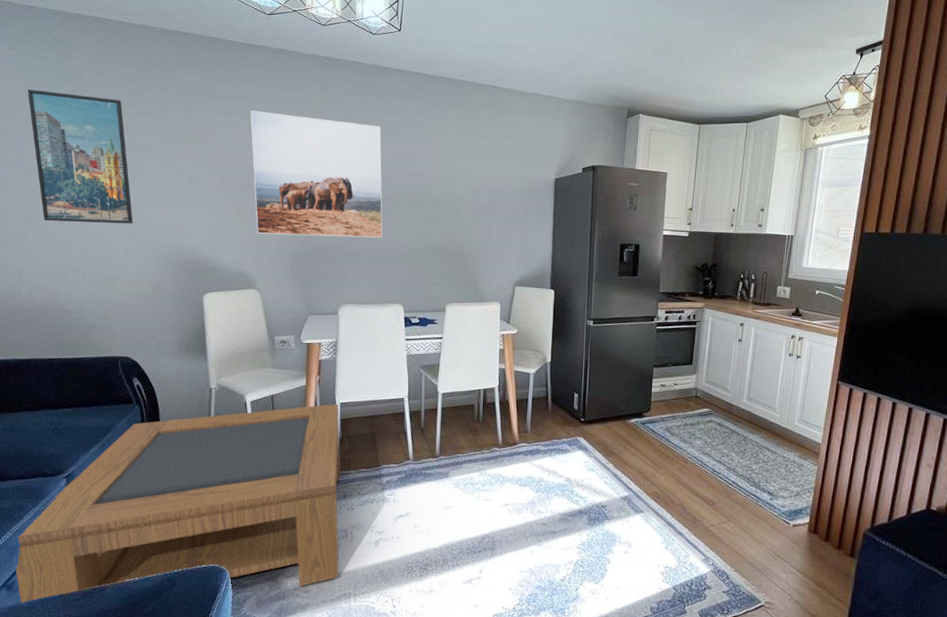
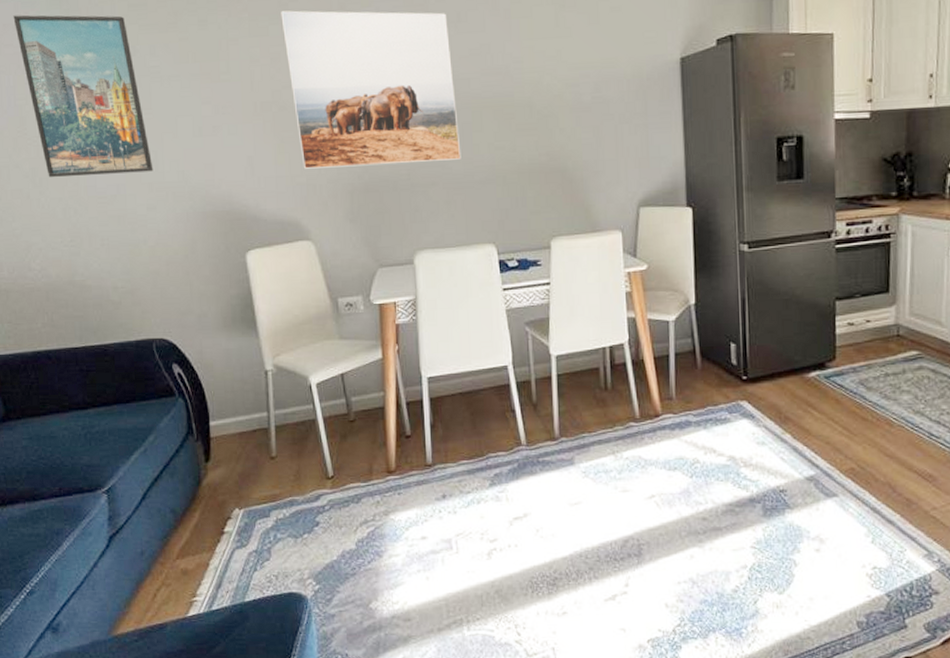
coffee table: present [15,403,341,603] -> none [58,378,445,648]

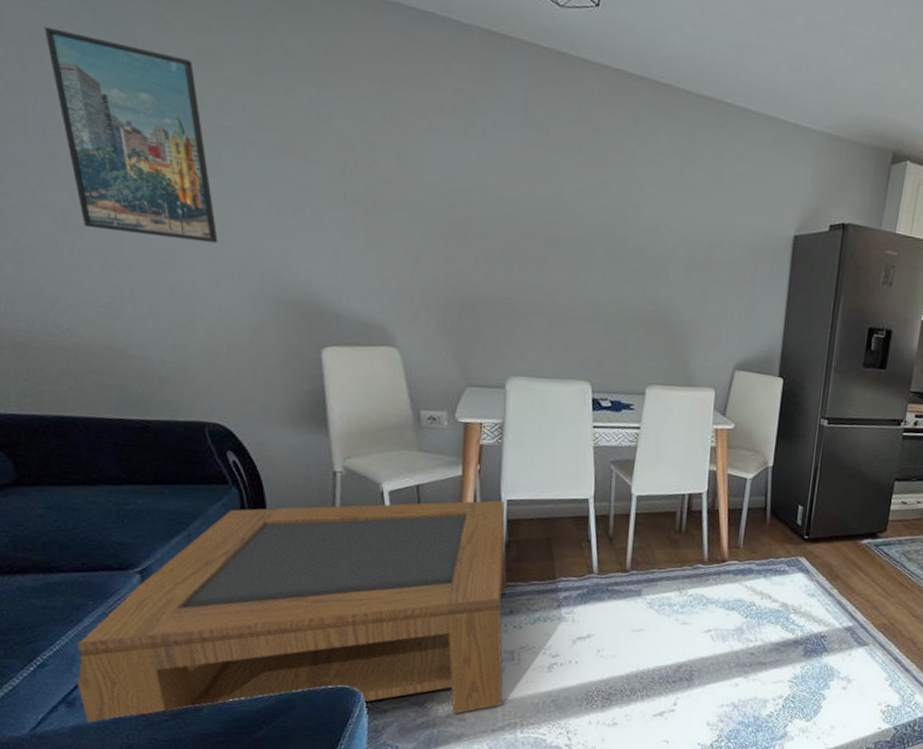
coffee table: none [58,378,445,648] -> present [76,500,507,723]
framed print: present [281,10,461,169] -> none [384,97,569,293]

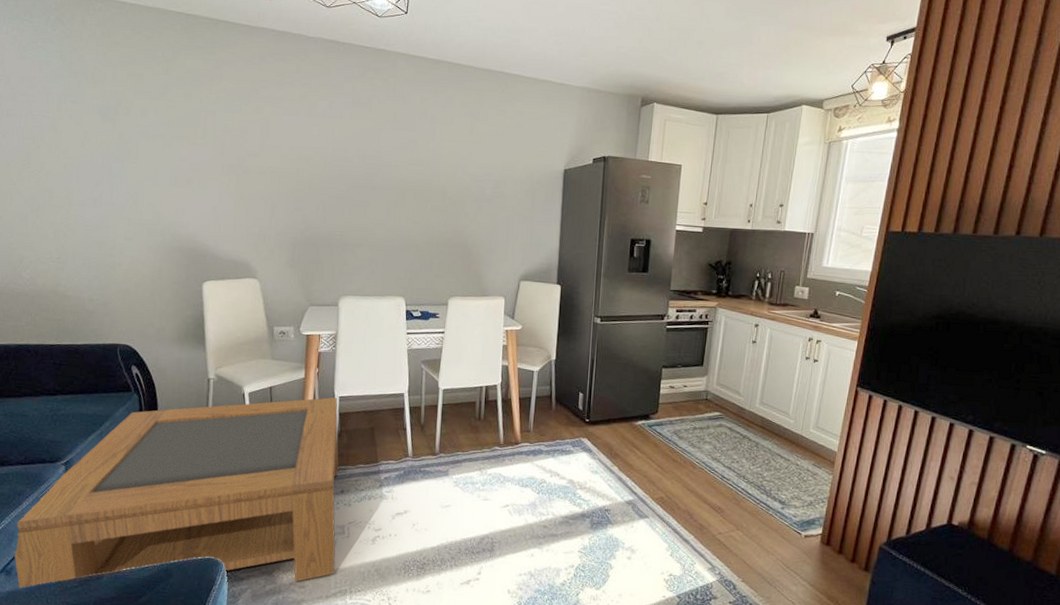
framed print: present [44,26,218,243] -> none [29,70,134,210]

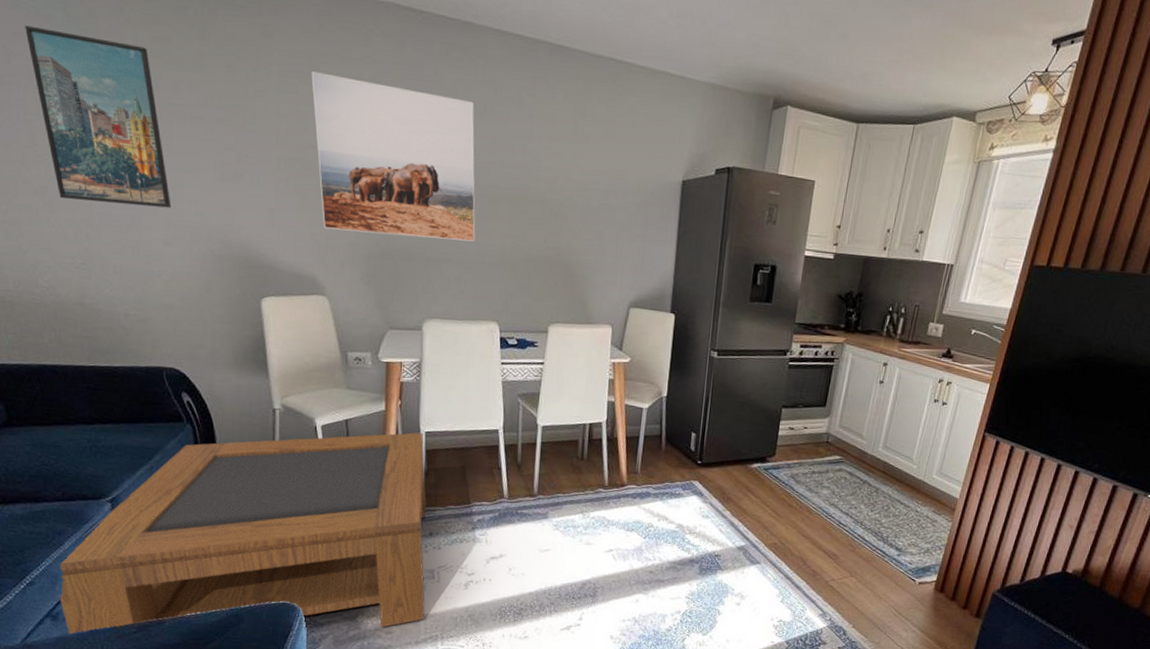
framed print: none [29,70,134,210] -> present [25,25,171,208]
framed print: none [252,95,386,228] -> present [311,71,476,242]

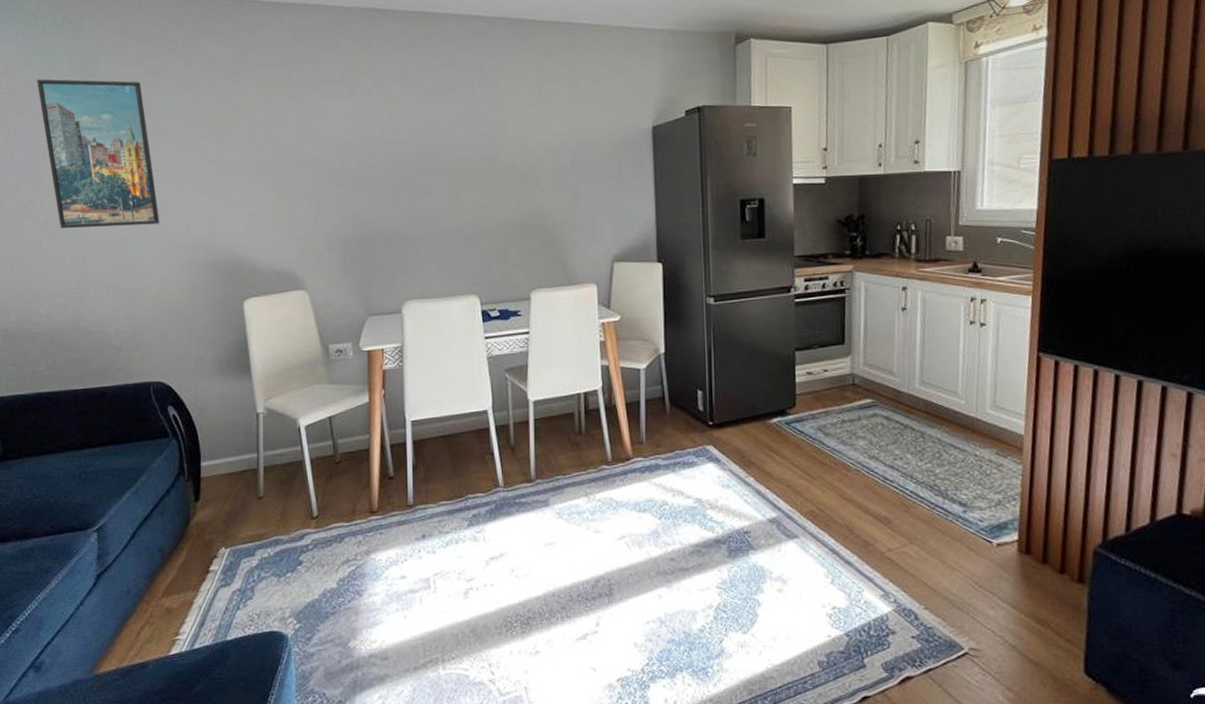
coffee table: present [59,432,426,635] -> none [43,422,422,687]
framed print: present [311,71,476,242] -> none [286,79,449,223]

